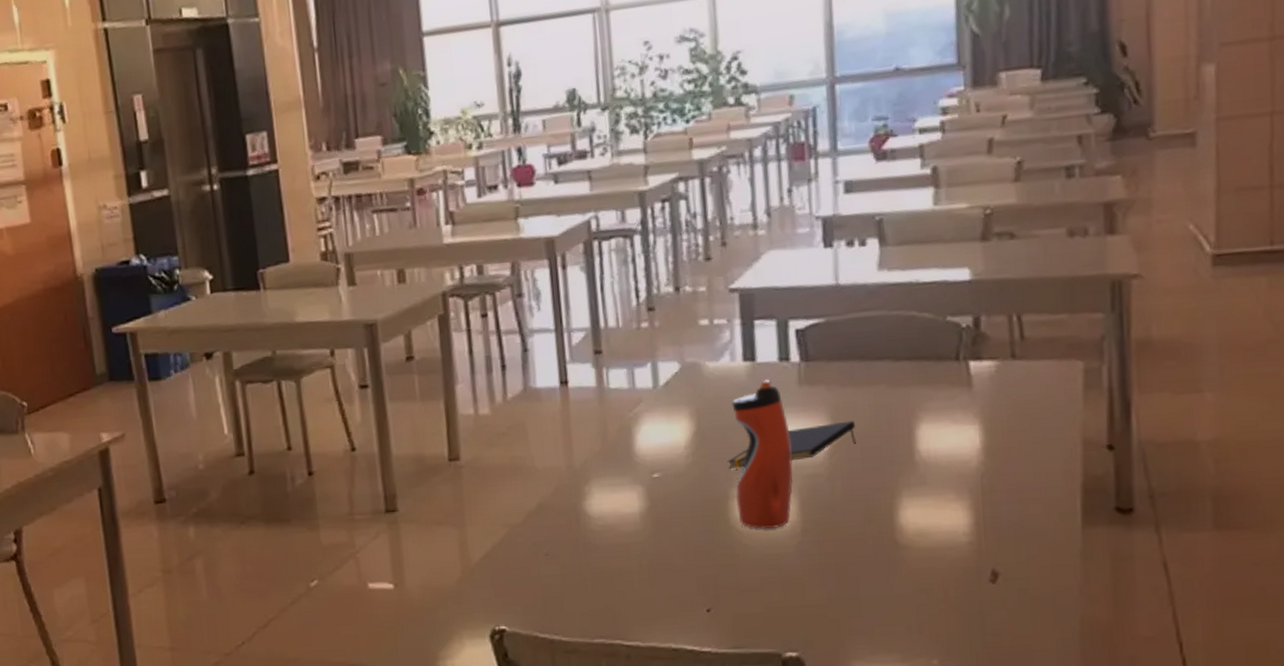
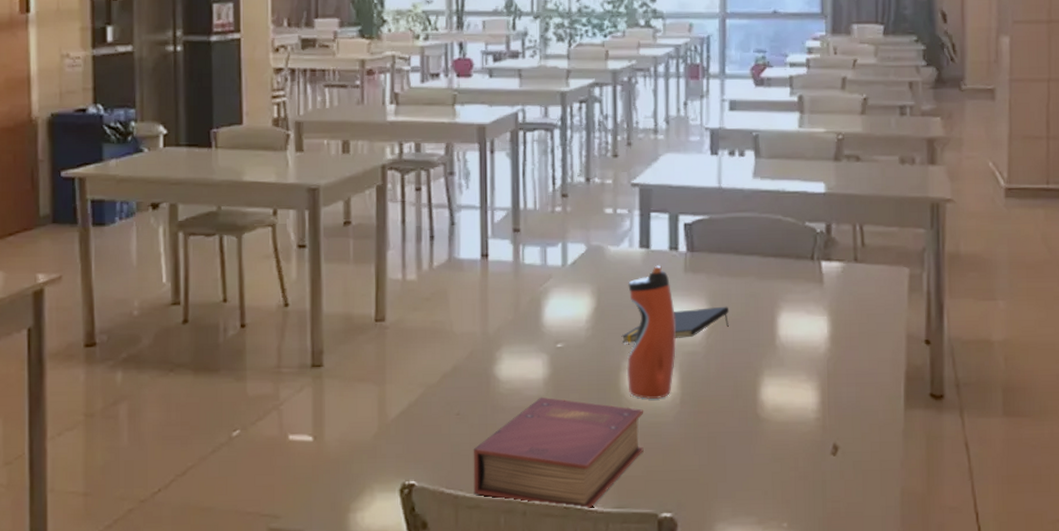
book: none [566,532,761,652] -> present [473,397,644,510]

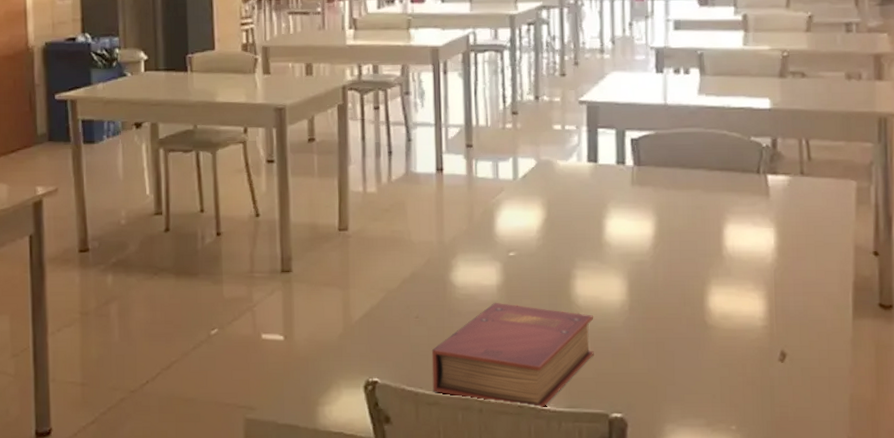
notepad: present [621,306,730,343] -> none [571,218,676,252]
water bottle: present [626,265,676,399] -> none [576,178,624,305]

